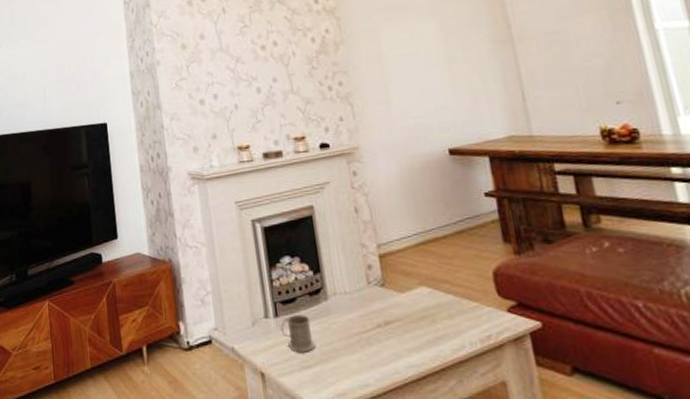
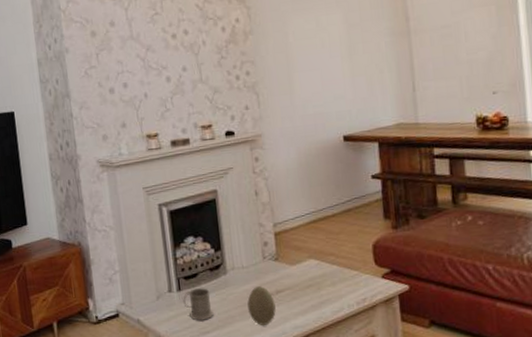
decorative egg: none [352,316,386,362] -> present [247,286,276,325]

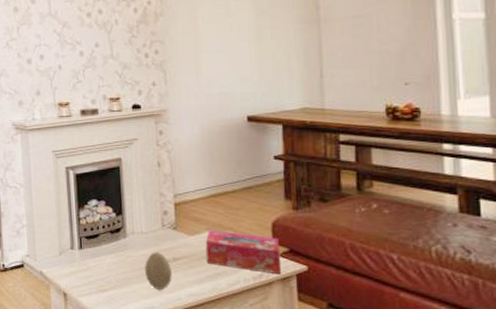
mug: present [183,288,214,322] -> none [84,248,112,280]
tissue box: none [307,257,385,297] -> present [205,231,282,275]

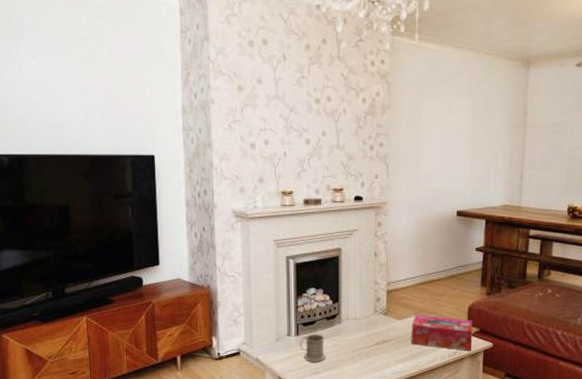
mug: none [84,248,112,280] -> present [300,334,326,363]
decorative egg: present [145,252,172,290] -> none [356,336,380,369]

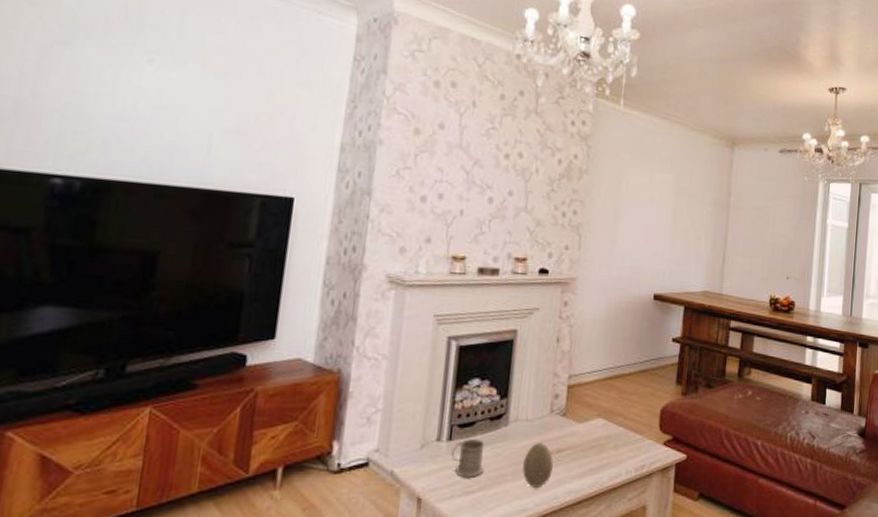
decorative egg: none [356,336,380,369] -> present [522,443,554,487]
tissue box: present [411,315,473,352] -> none [591,417,665,465]

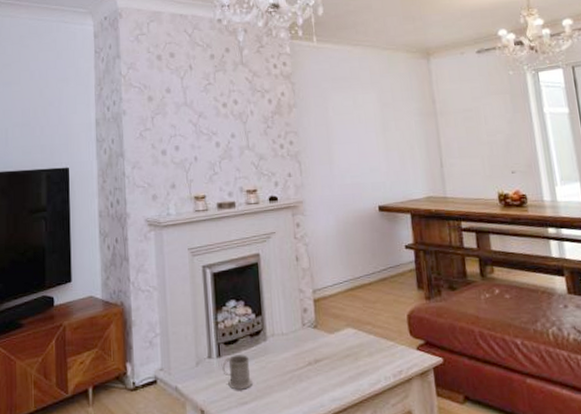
decorative egg: present [522,443,554,487] -> none [286,355,314,397]

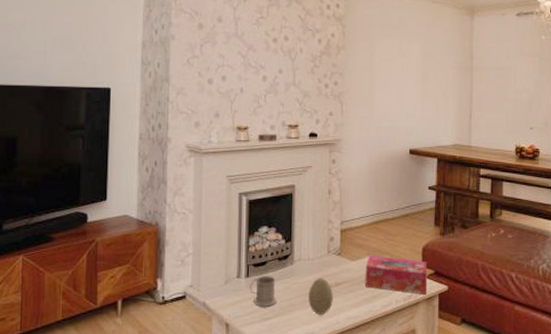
decorative egg: none [286,355,314,397] -> present [308,278,333,315]
tissue box: none [345,326,420,370] -> present [365,256,428,295]

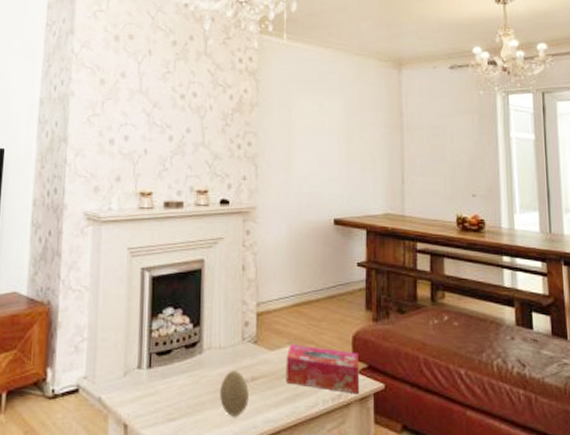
mug: present [249,276,277,308] -> none [152,367,183,406]

